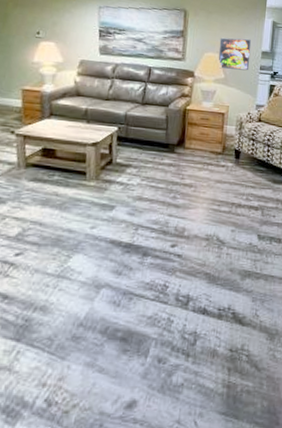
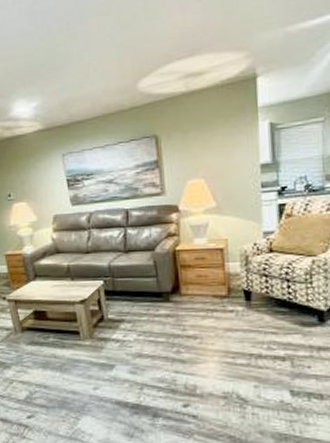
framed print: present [219,37,252,71] -> none [203,152,247,196]

